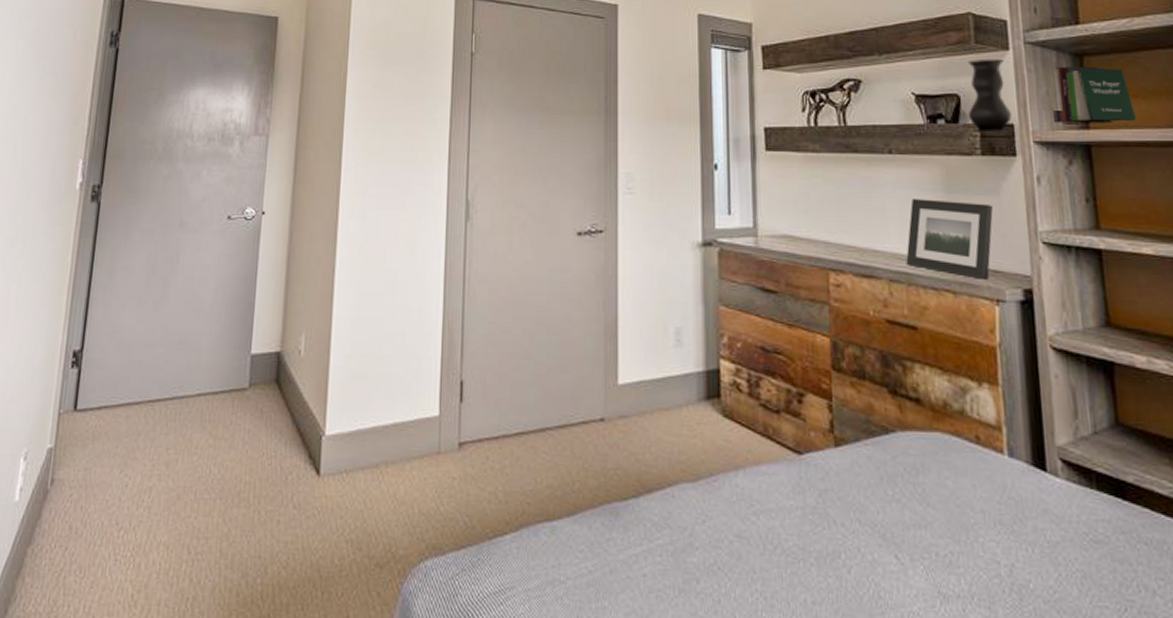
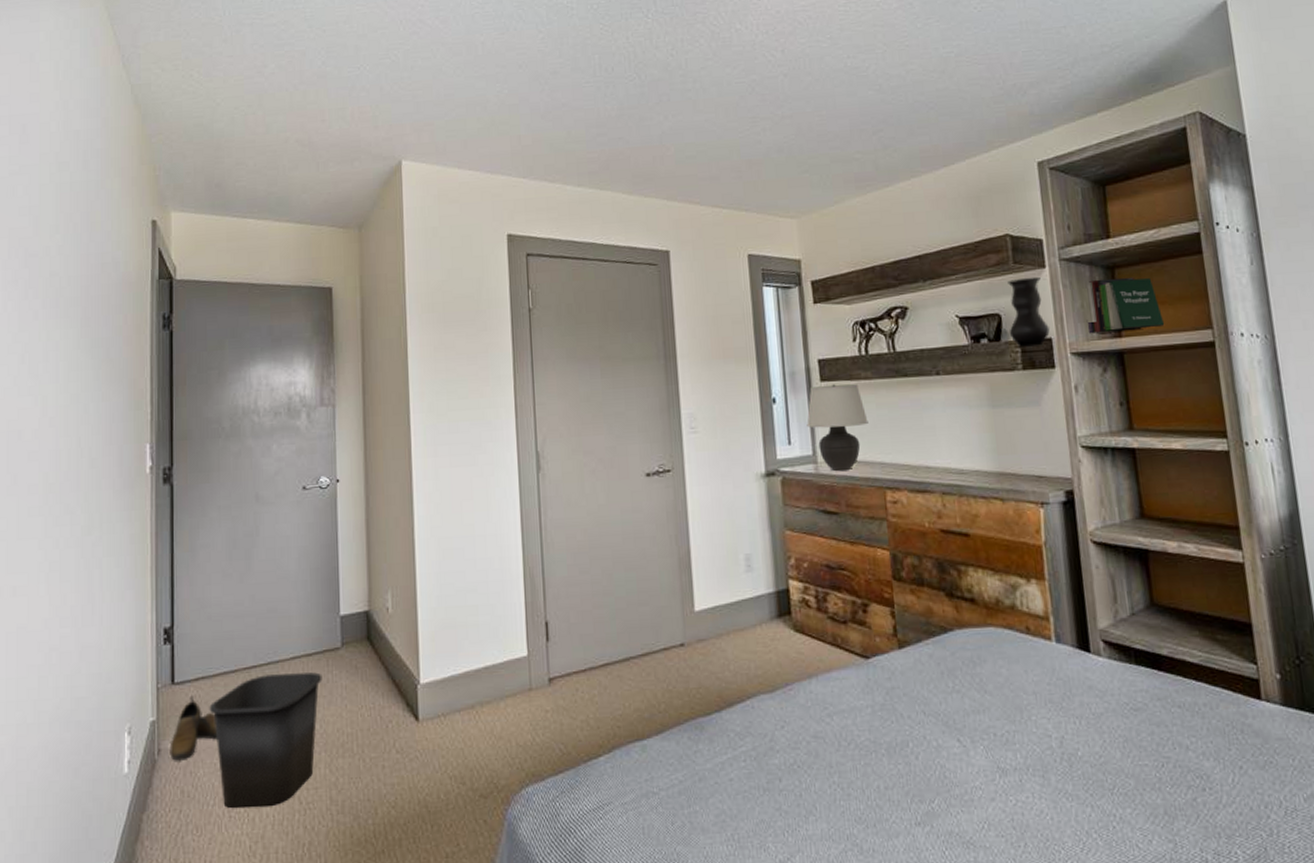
shoe: none [62,424,114,493] -> present [169,695,218,761]
waste bin: none [108,410,226,554] -> present [209,672,323,808]
table lamp: none [749,155,814,248] -> present [807,384,869,472]
picture frame: present [906,199,993,279] -> none [956,415,1036,485]

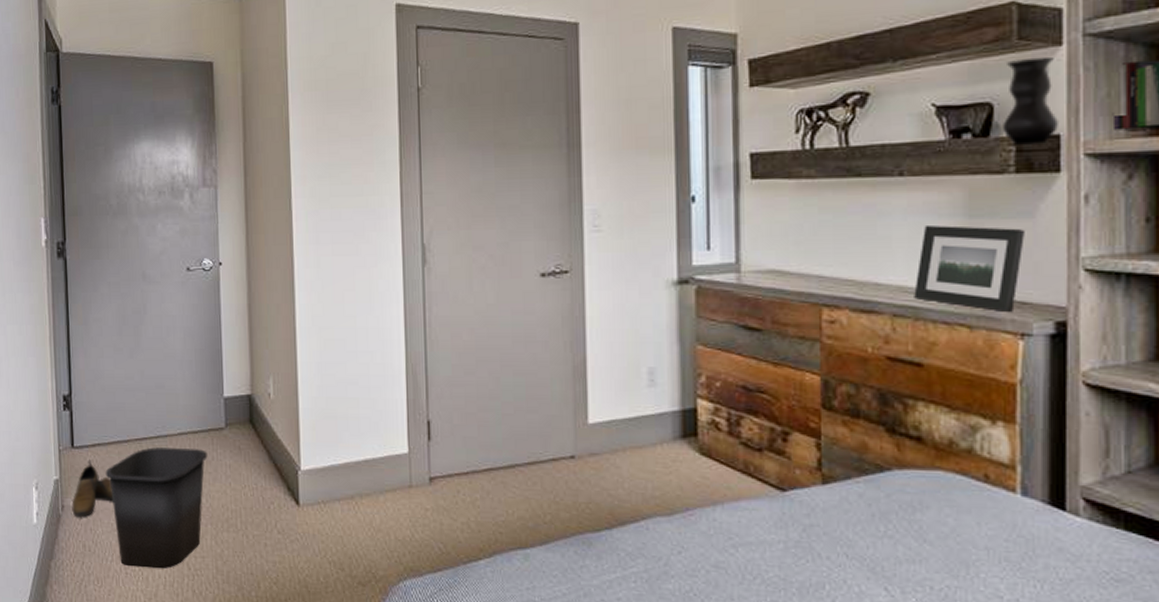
table lamp: present [807,384,869,472] -> none [731,183,807,283]
picture frame: none [956,415,1036,485] -> present [914,225,1025,312]

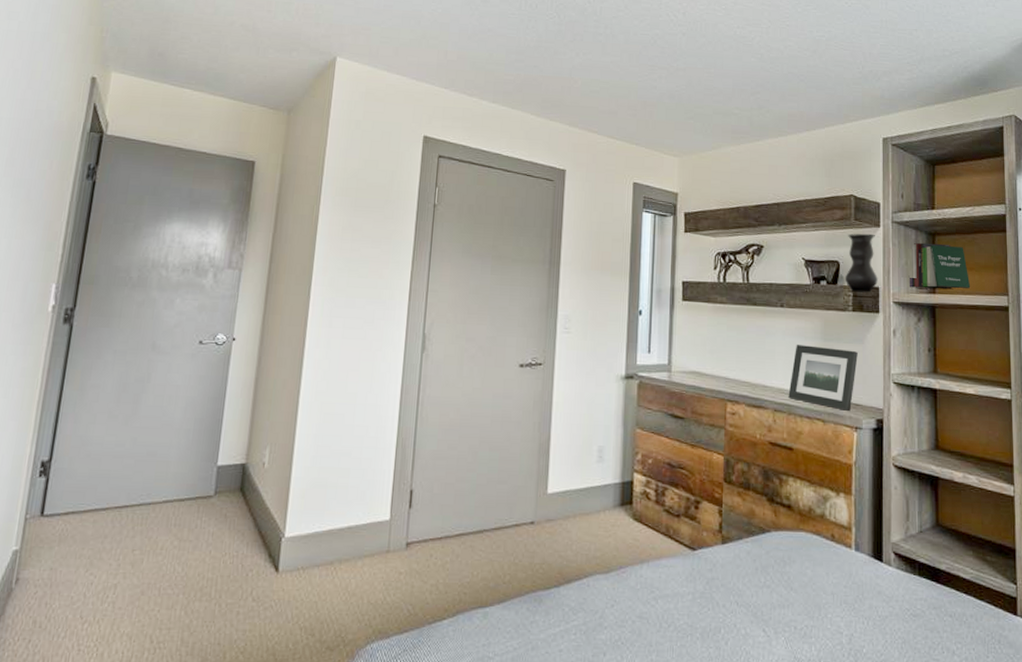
shoe: present [72,459,114,518] -> none [27,528,80,591]
waste bin: present [105,447,208,569] -> none [74,515,192,644]

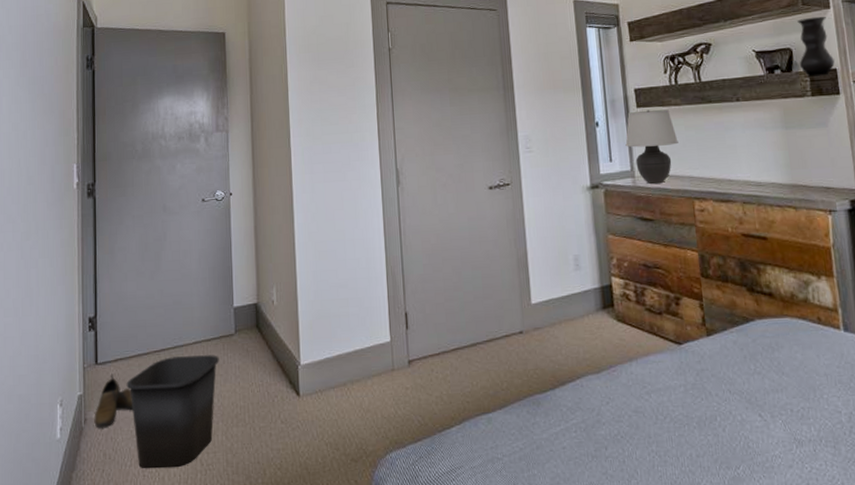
shoe: none [27,528,80,591] -> present [94,373,134,429]
waste bin: none [74,515,192,644] -> present [126,355,219,468]
table lamp: none [666,304,719,382] -> present [625,110,679,185]
picture frame: present [788,345,858,411] -> none [755,135,823,195]

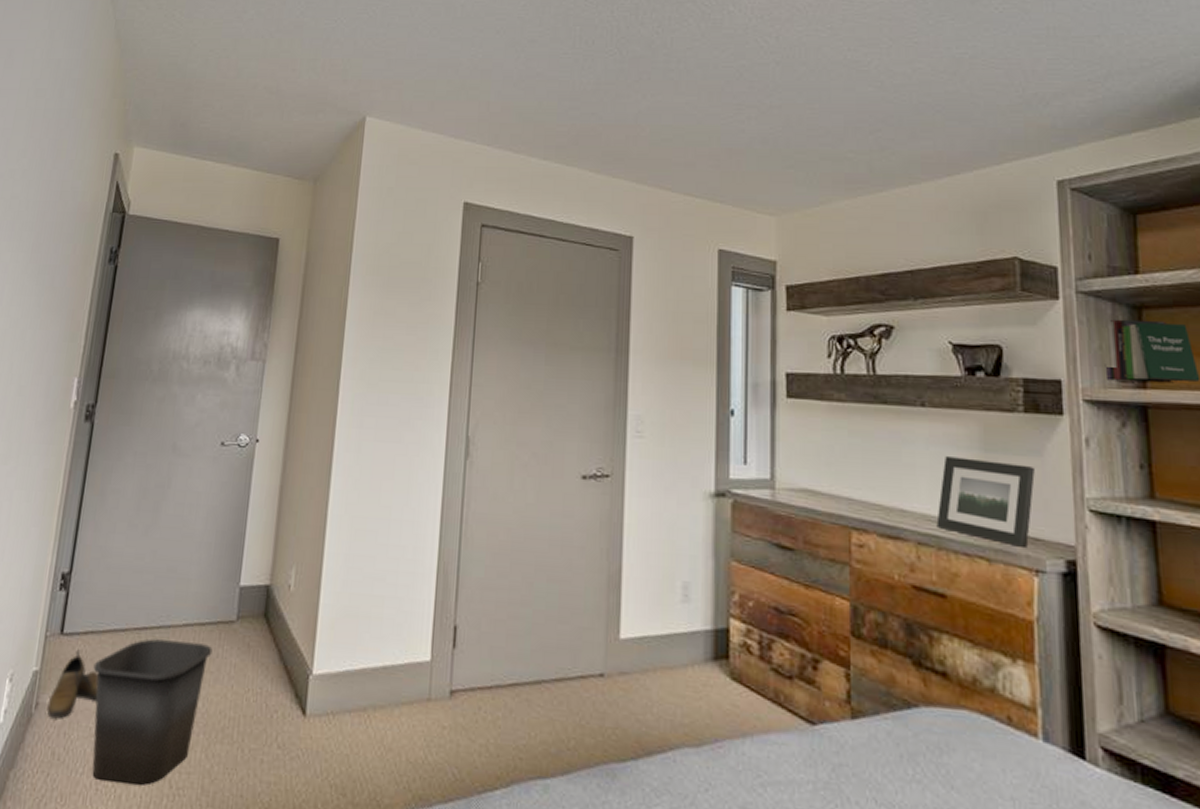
table lamp: present [625,110,679,185] -> none [767,402,838,503]
picture frame: none [755,135,823,195] -> present [936,456,1035,547]
vase: present [797,16,835,77] -> none [1012,308,1059,388]

